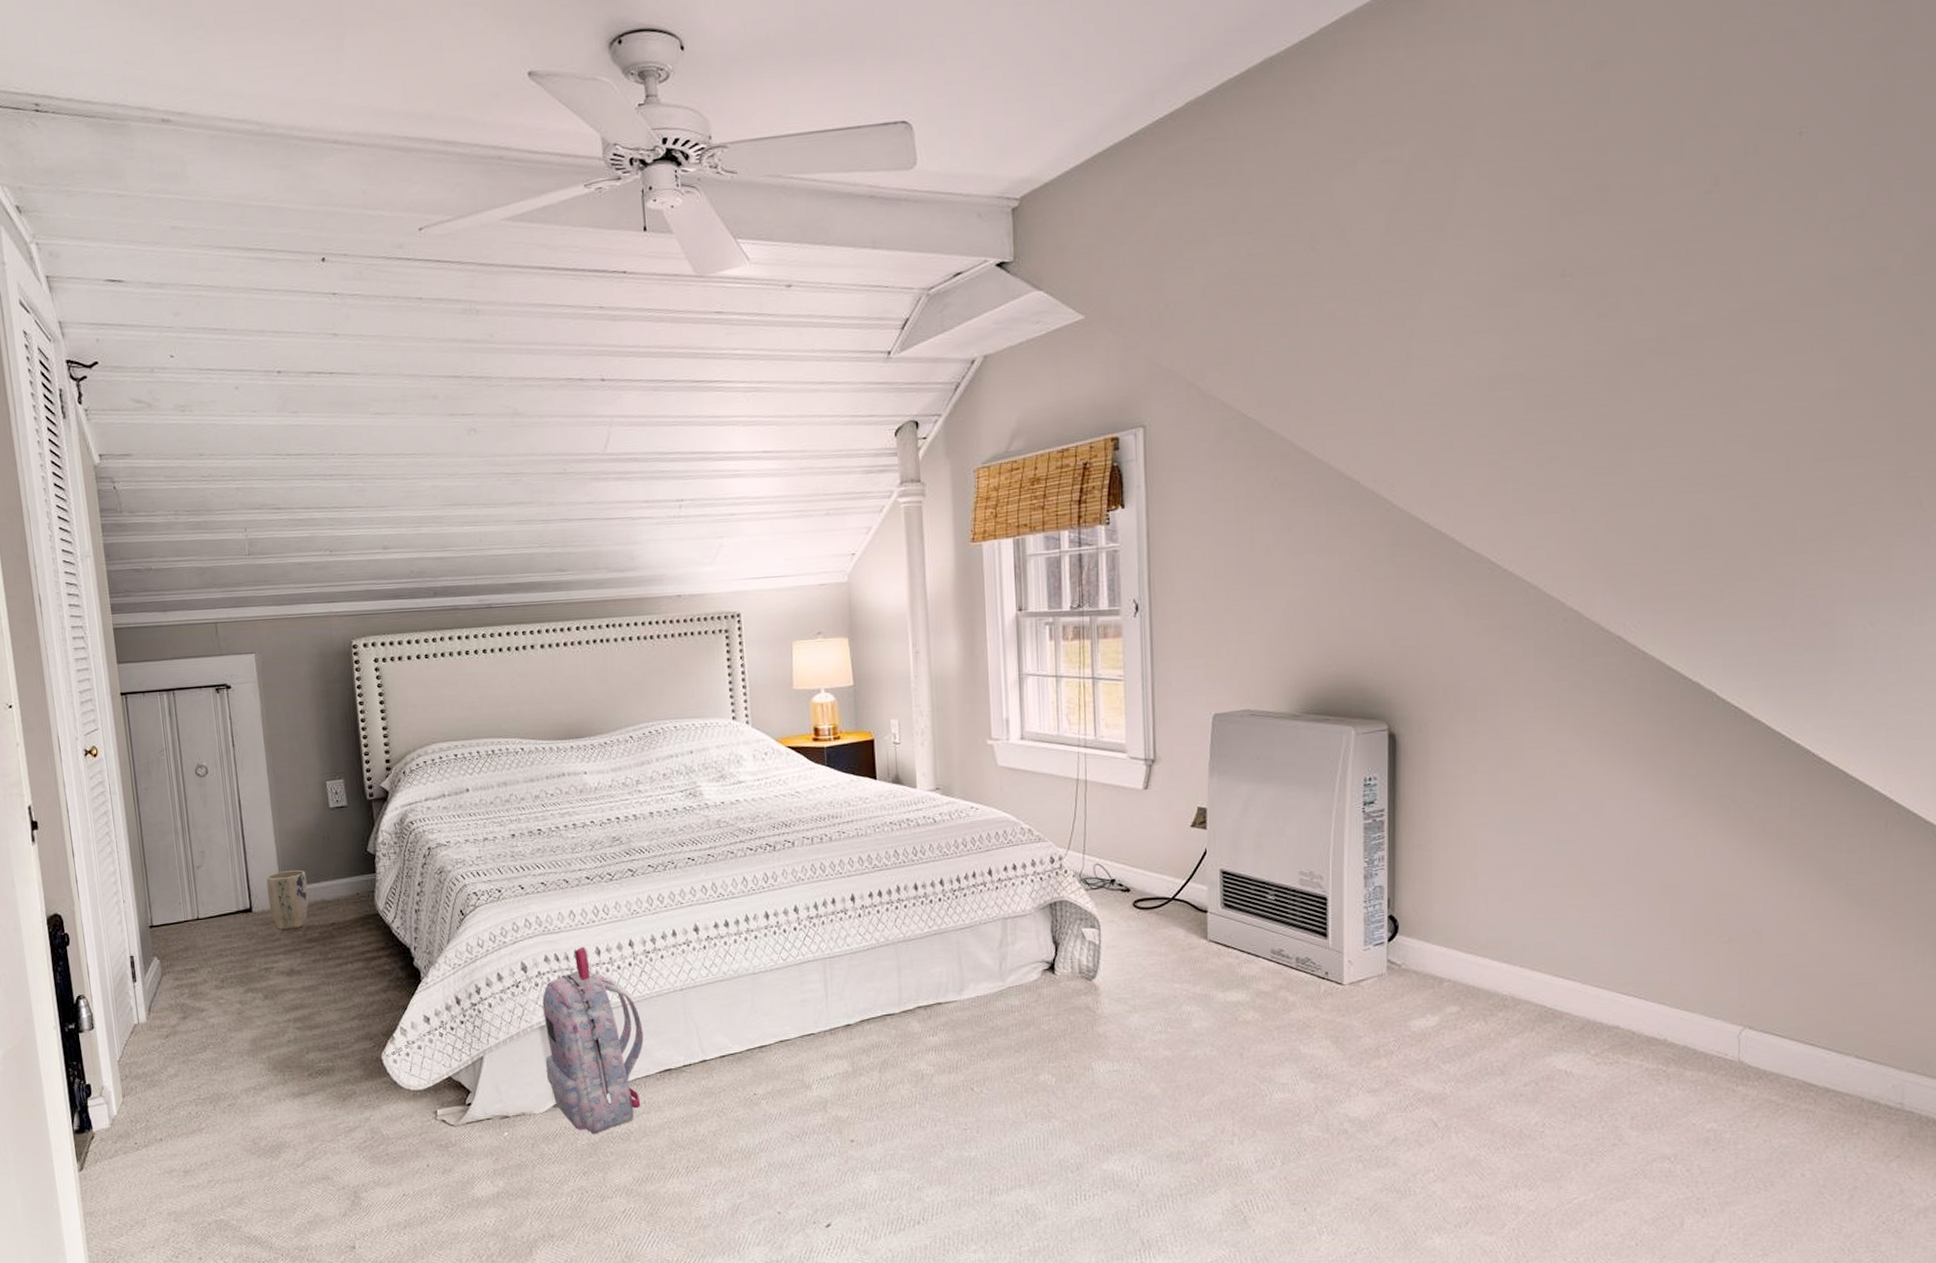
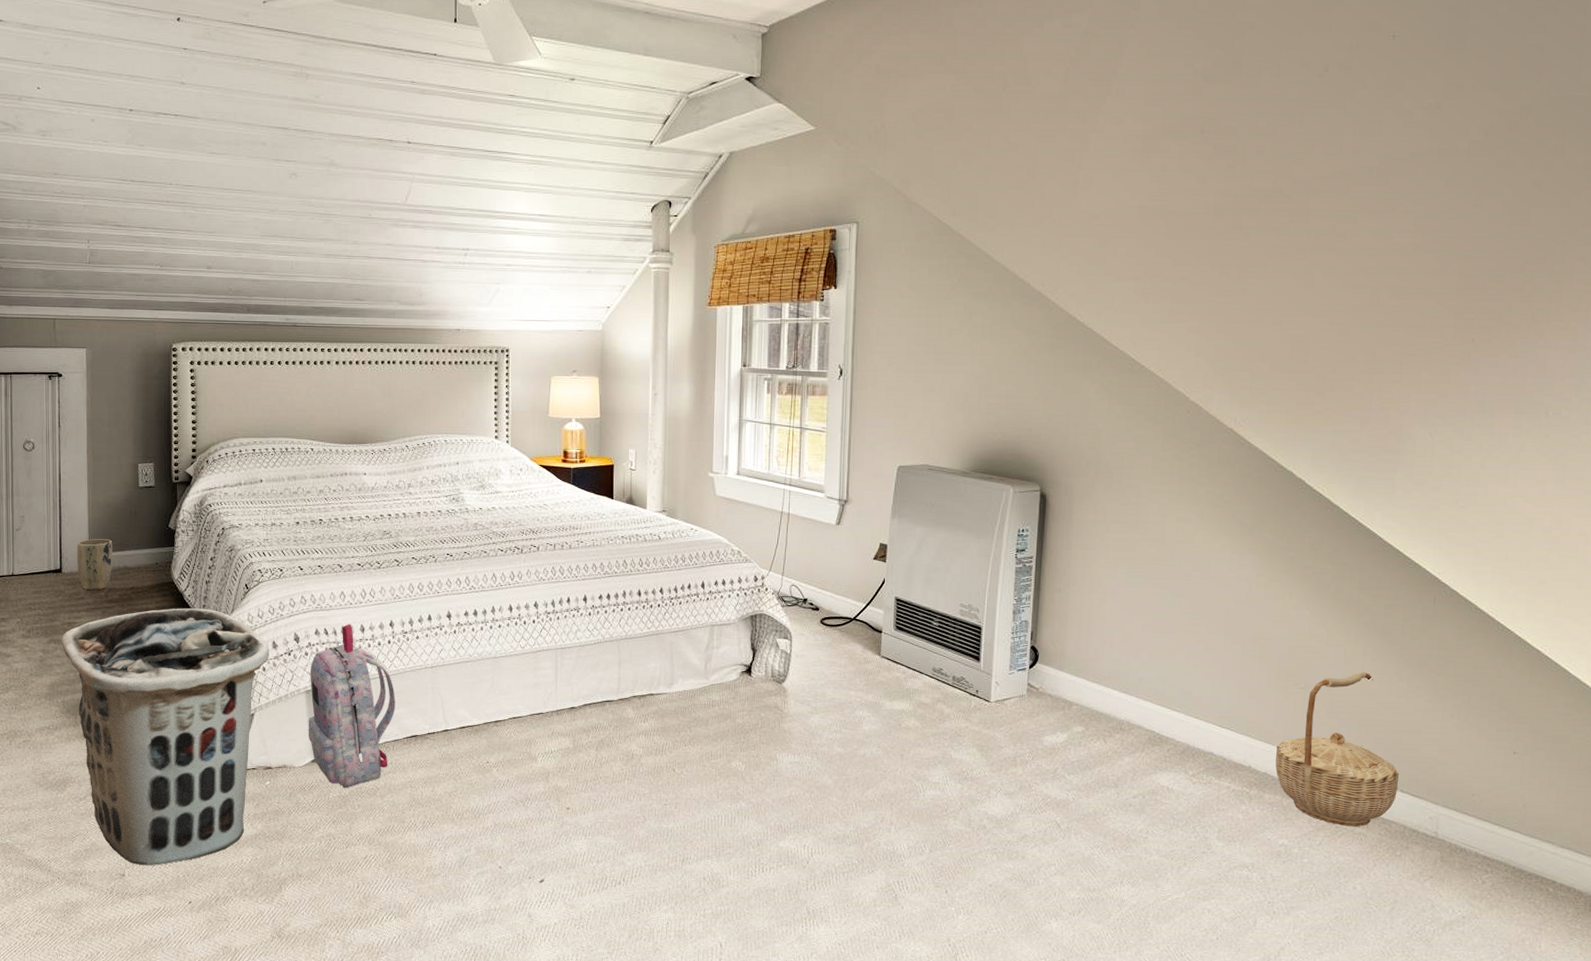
clothes hamper: none [259,941,495,1236] -> present [61,608,270,866]
basket: none [1697,917,1853,1102] -> present [1275,671,1400,826]

